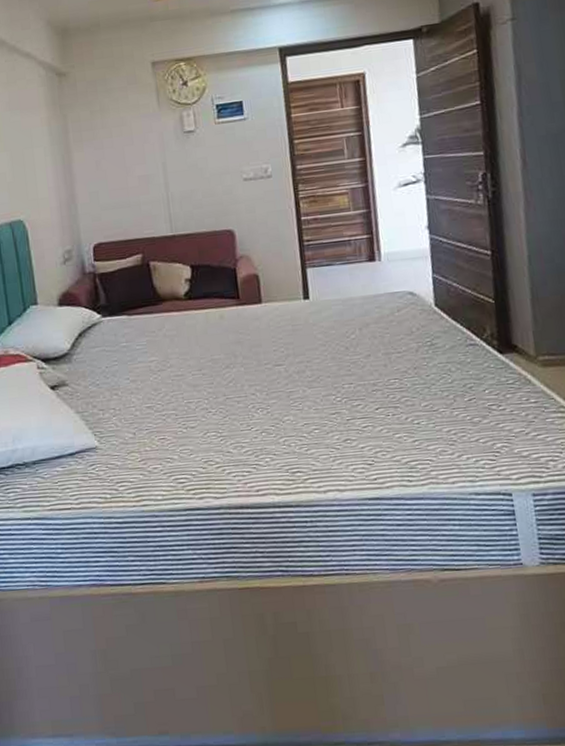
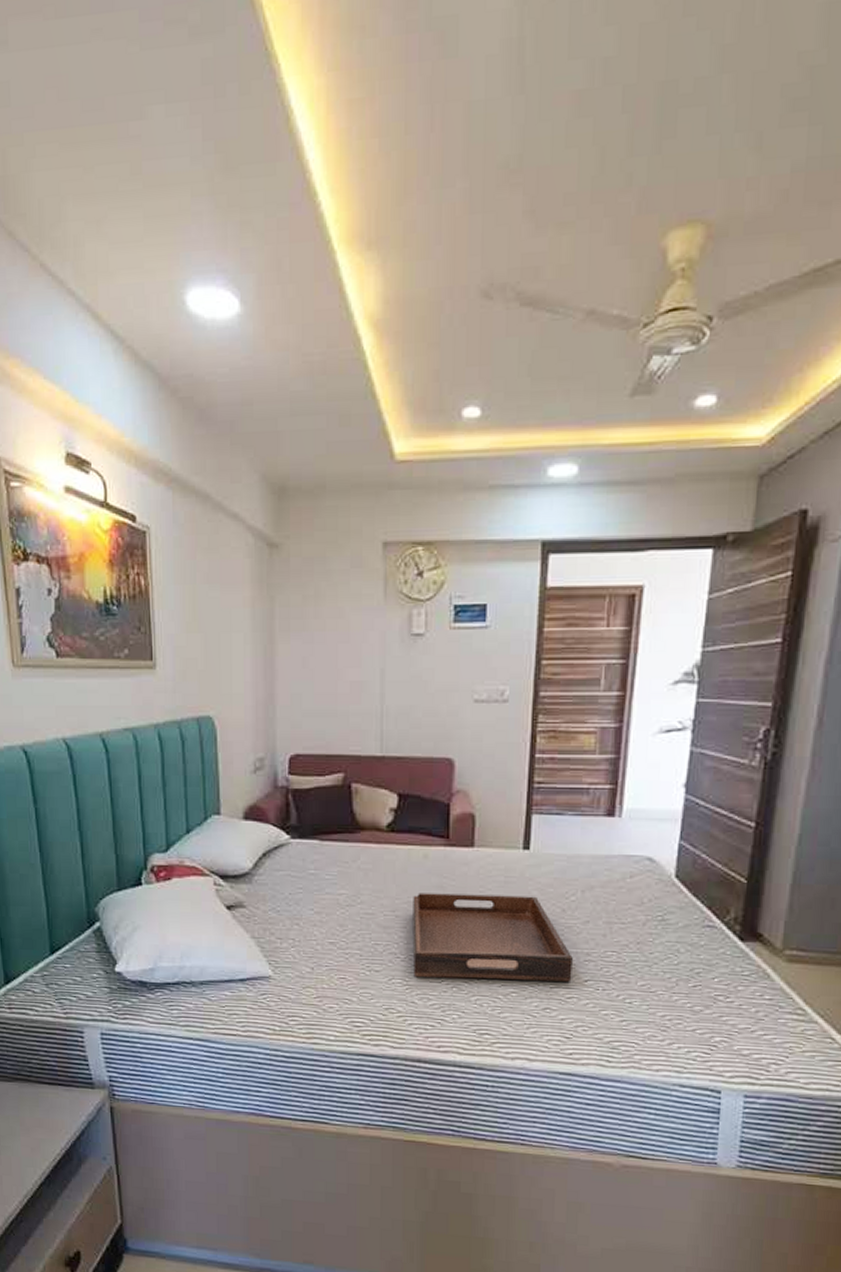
serving tray: none [215,339,365,429] -> present [412,893,573,982]

